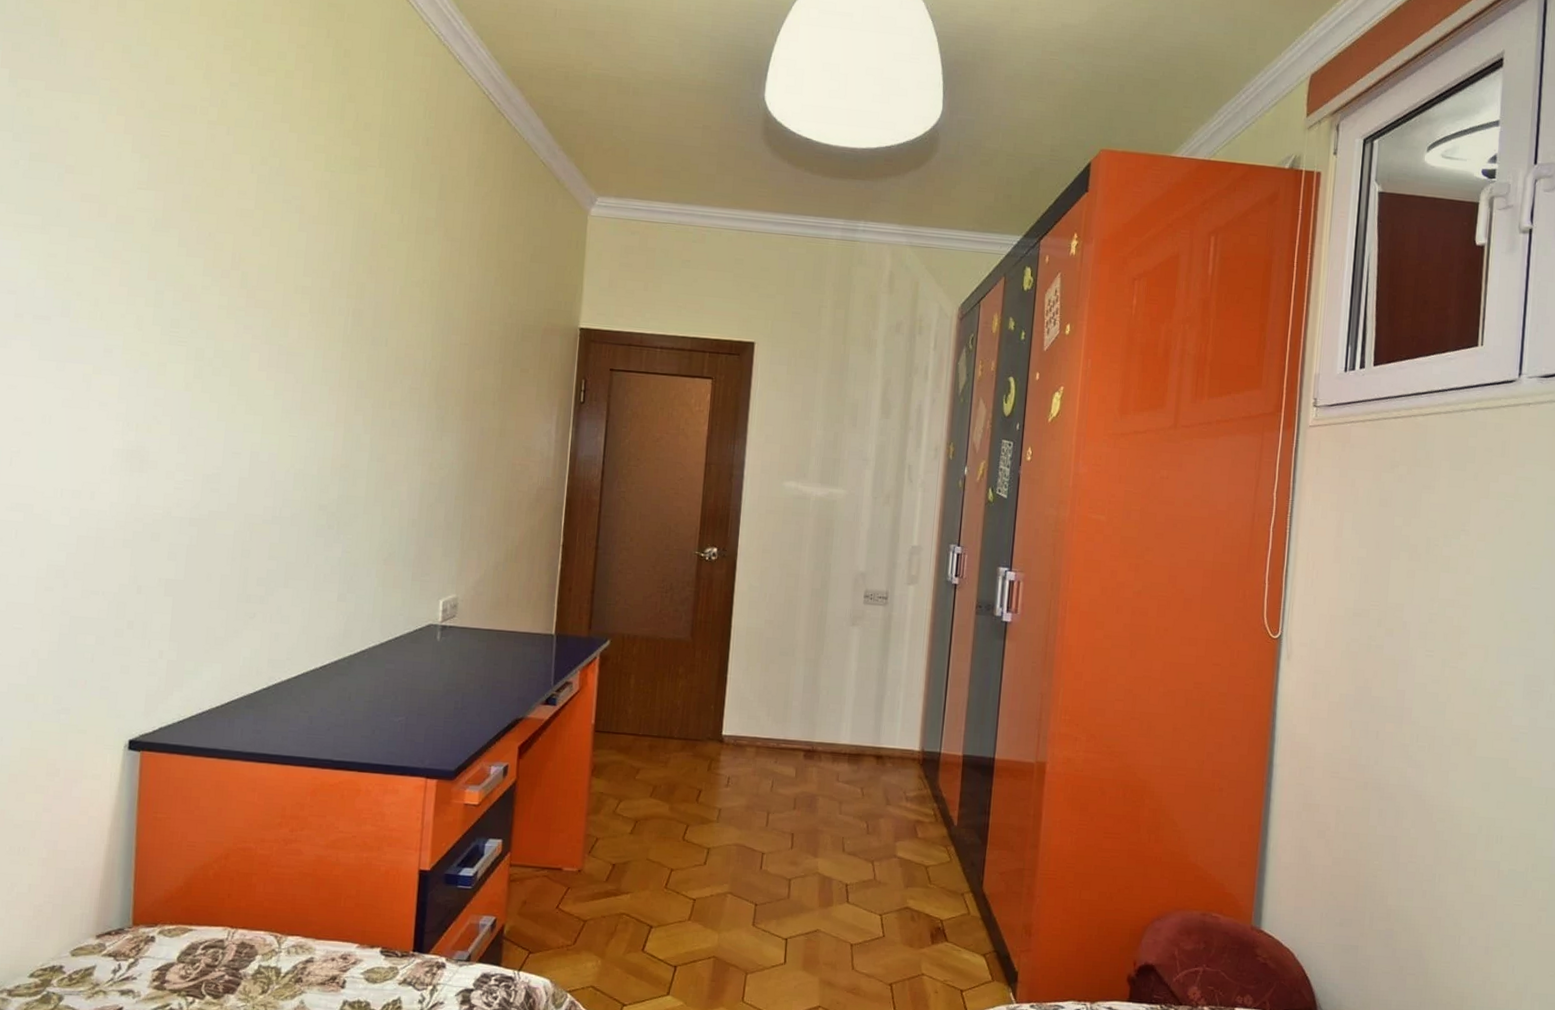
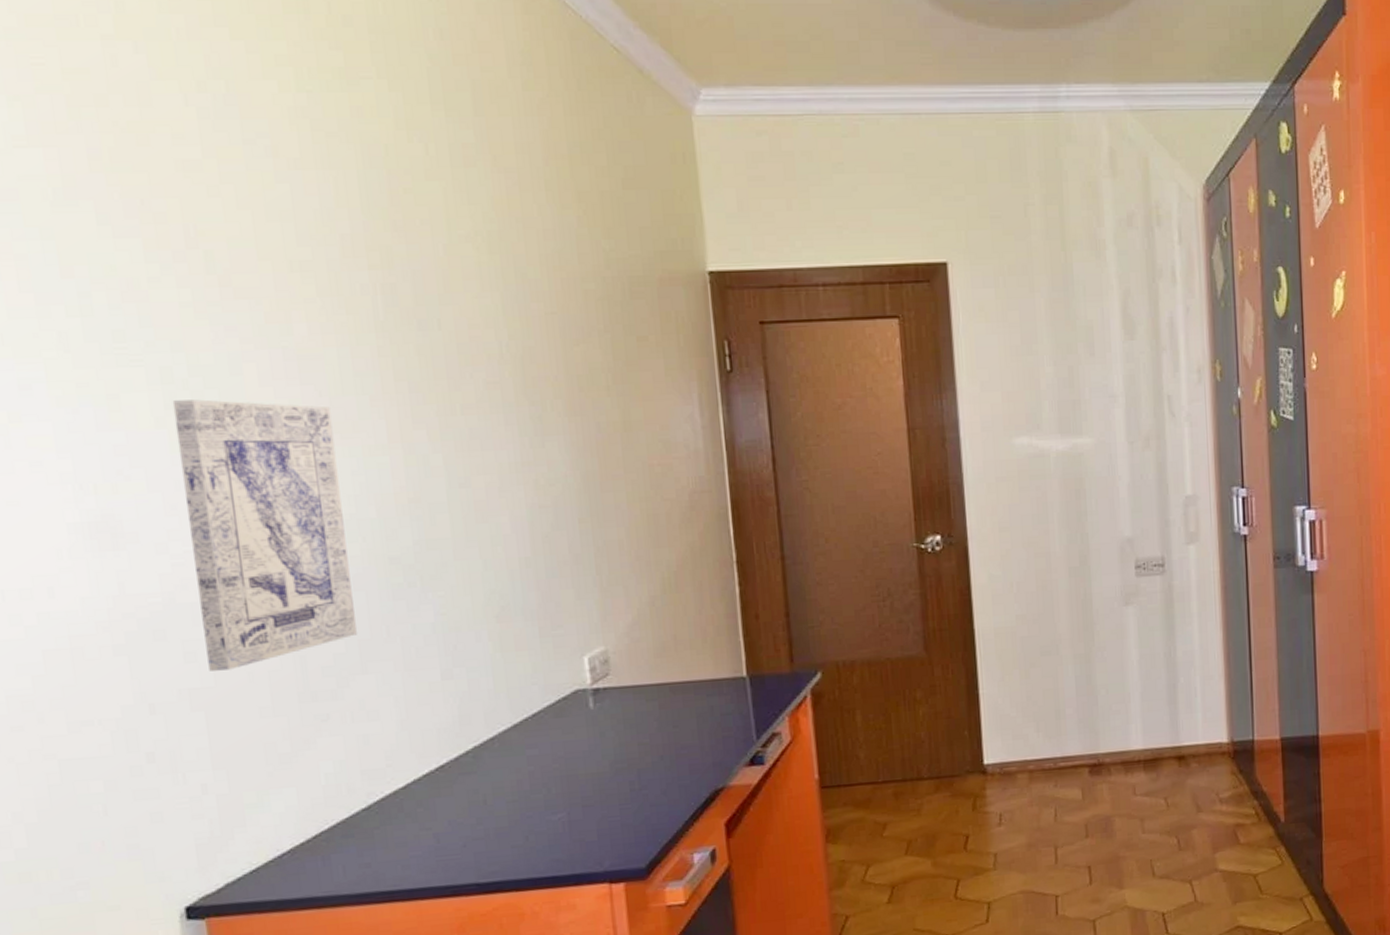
wall art: none [182,373,302,570] -> present [172,399,357,671]

